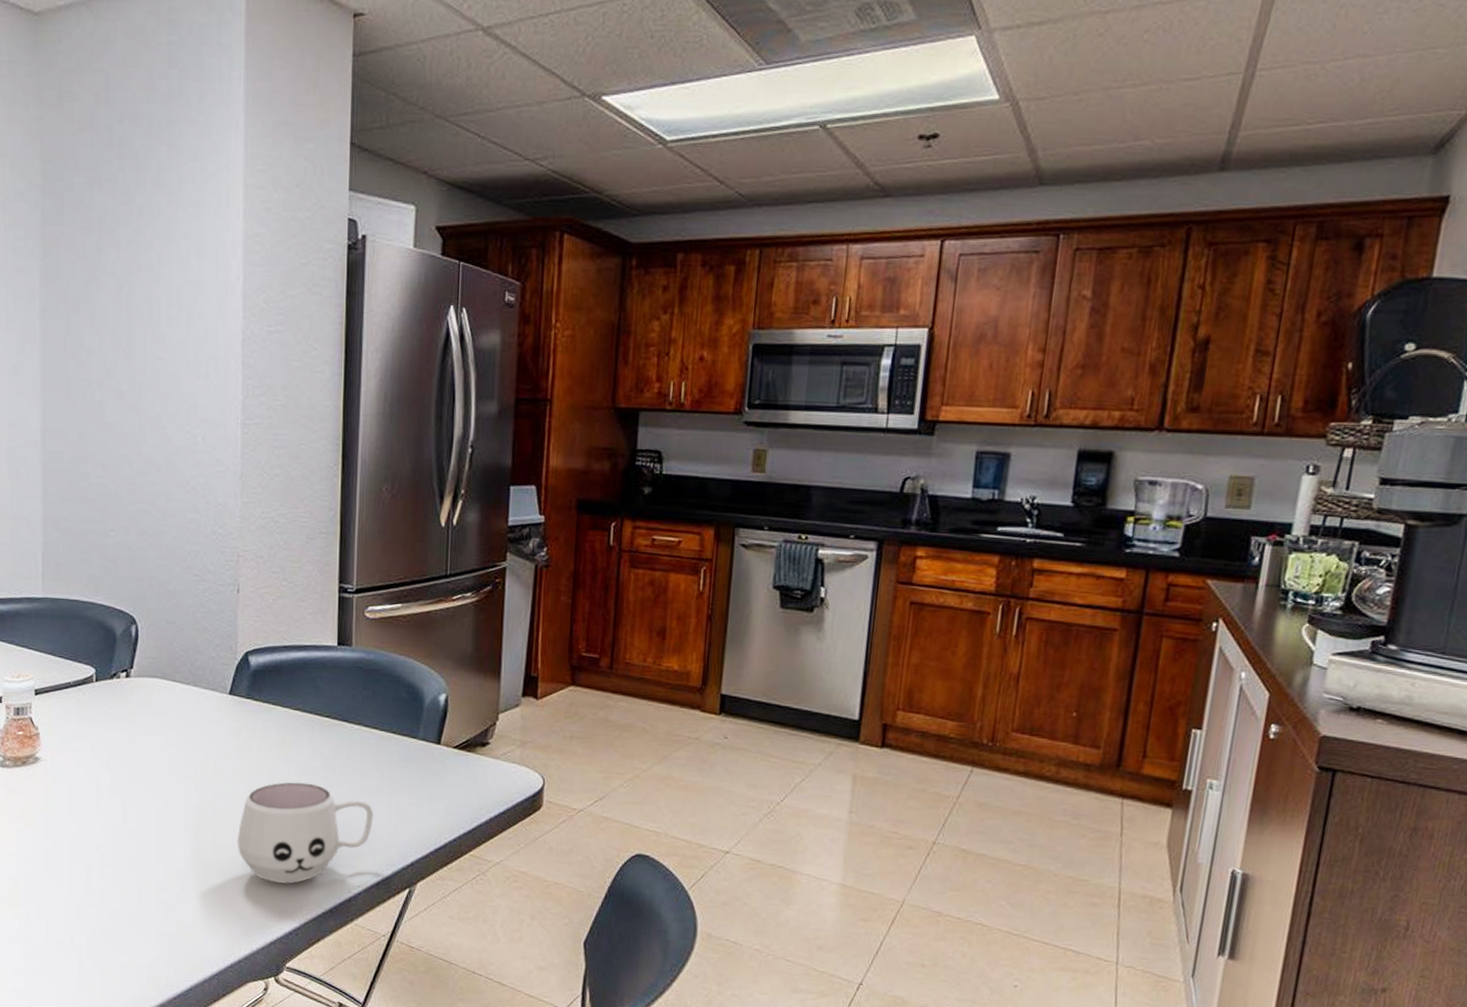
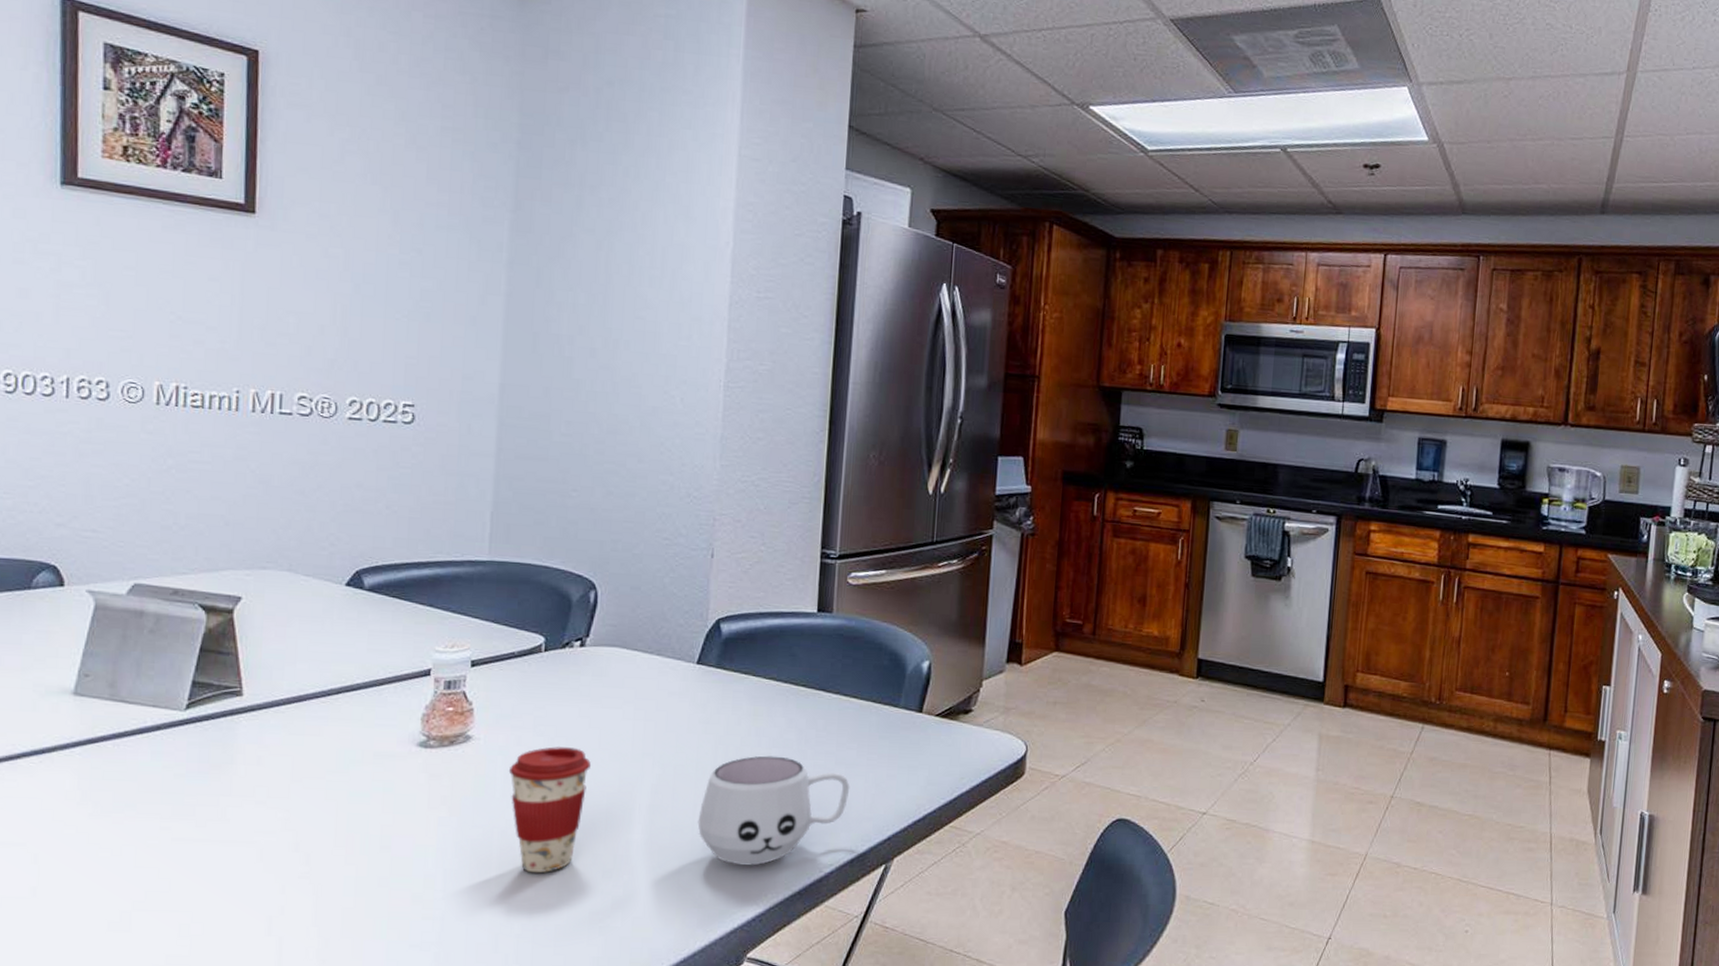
coffee cup: none [72,769,142,882] -> present [508,746,592,873]

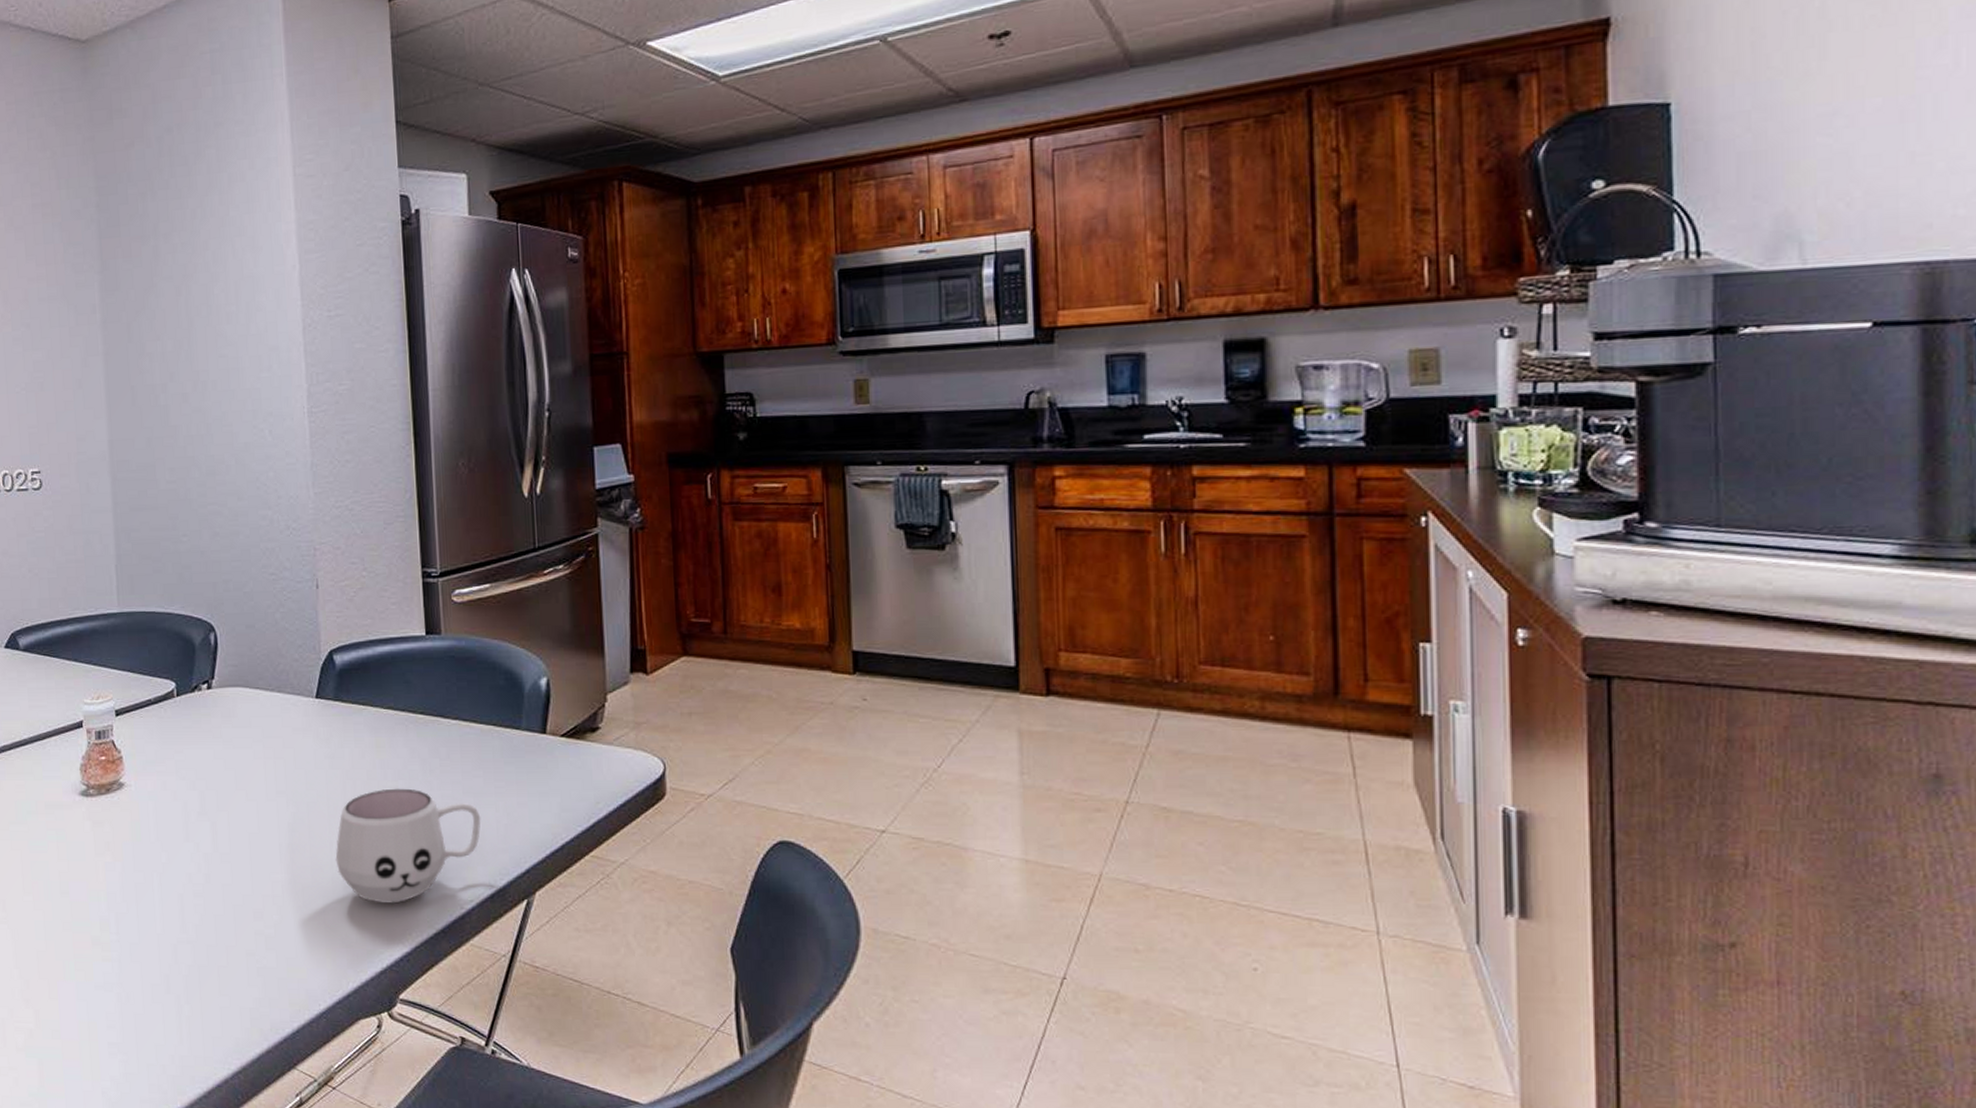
coffee cup: present [508,746,592,873] -> none [159,789,232,915]

